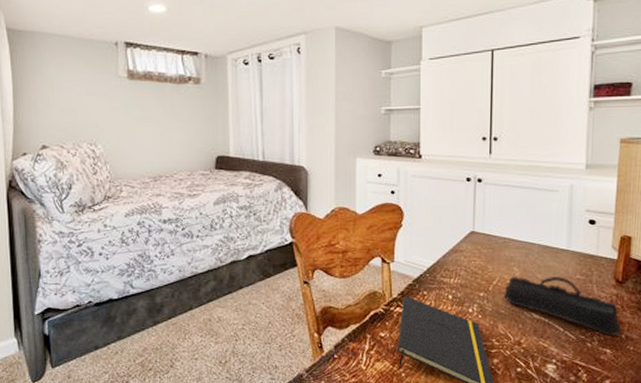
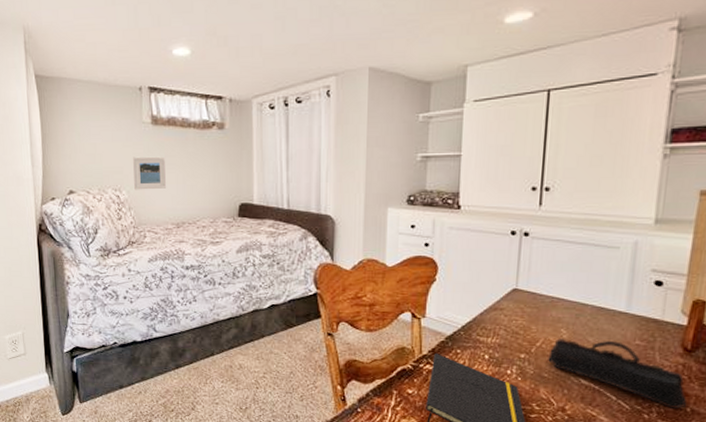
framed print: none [109,110,142,144] -> present [133,156,166,190]

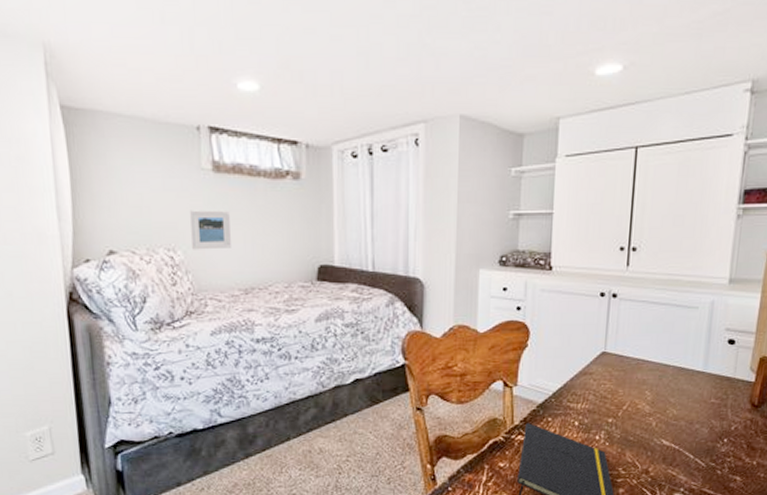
pencil case: present [548,338,686,409] -> none [633,400,753,463]

